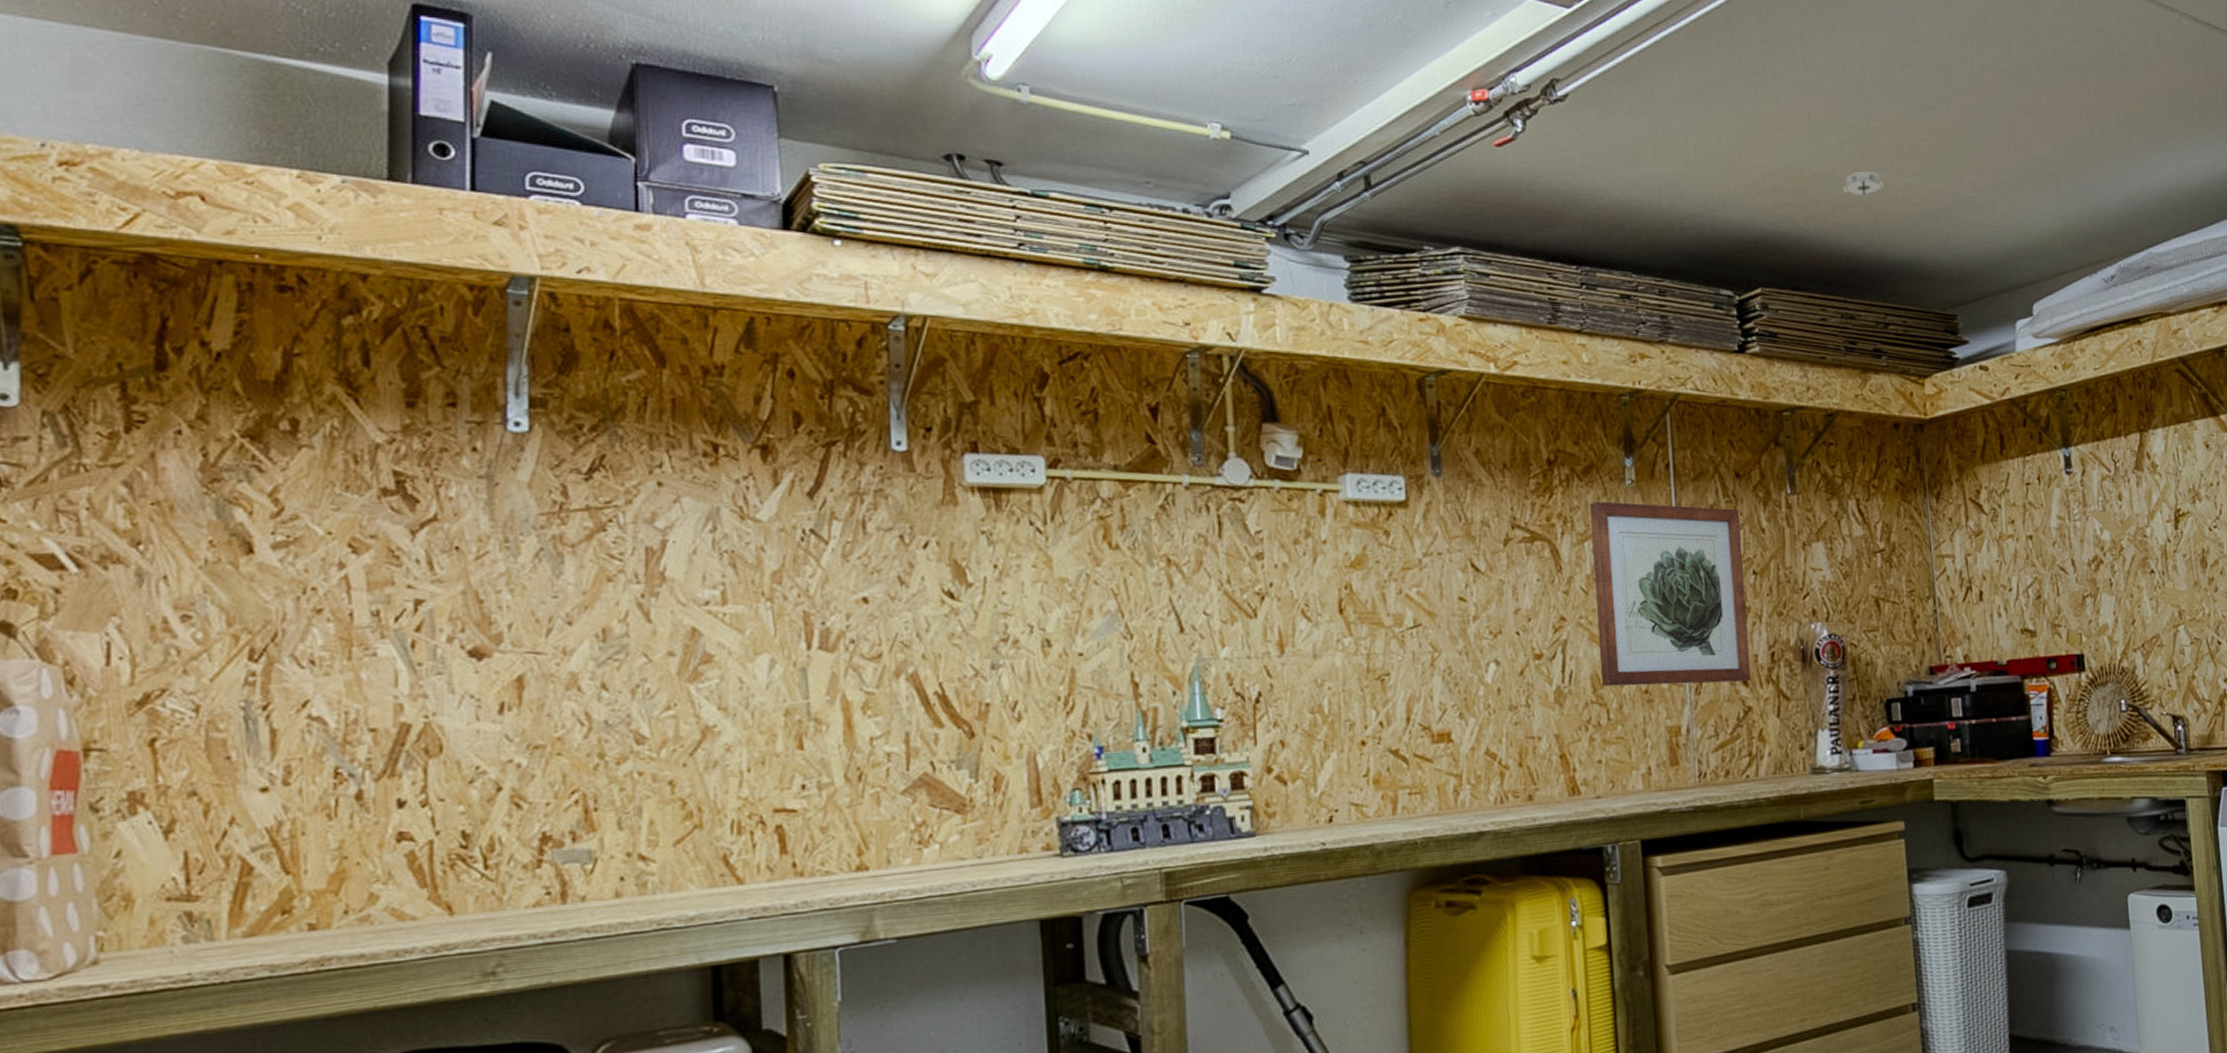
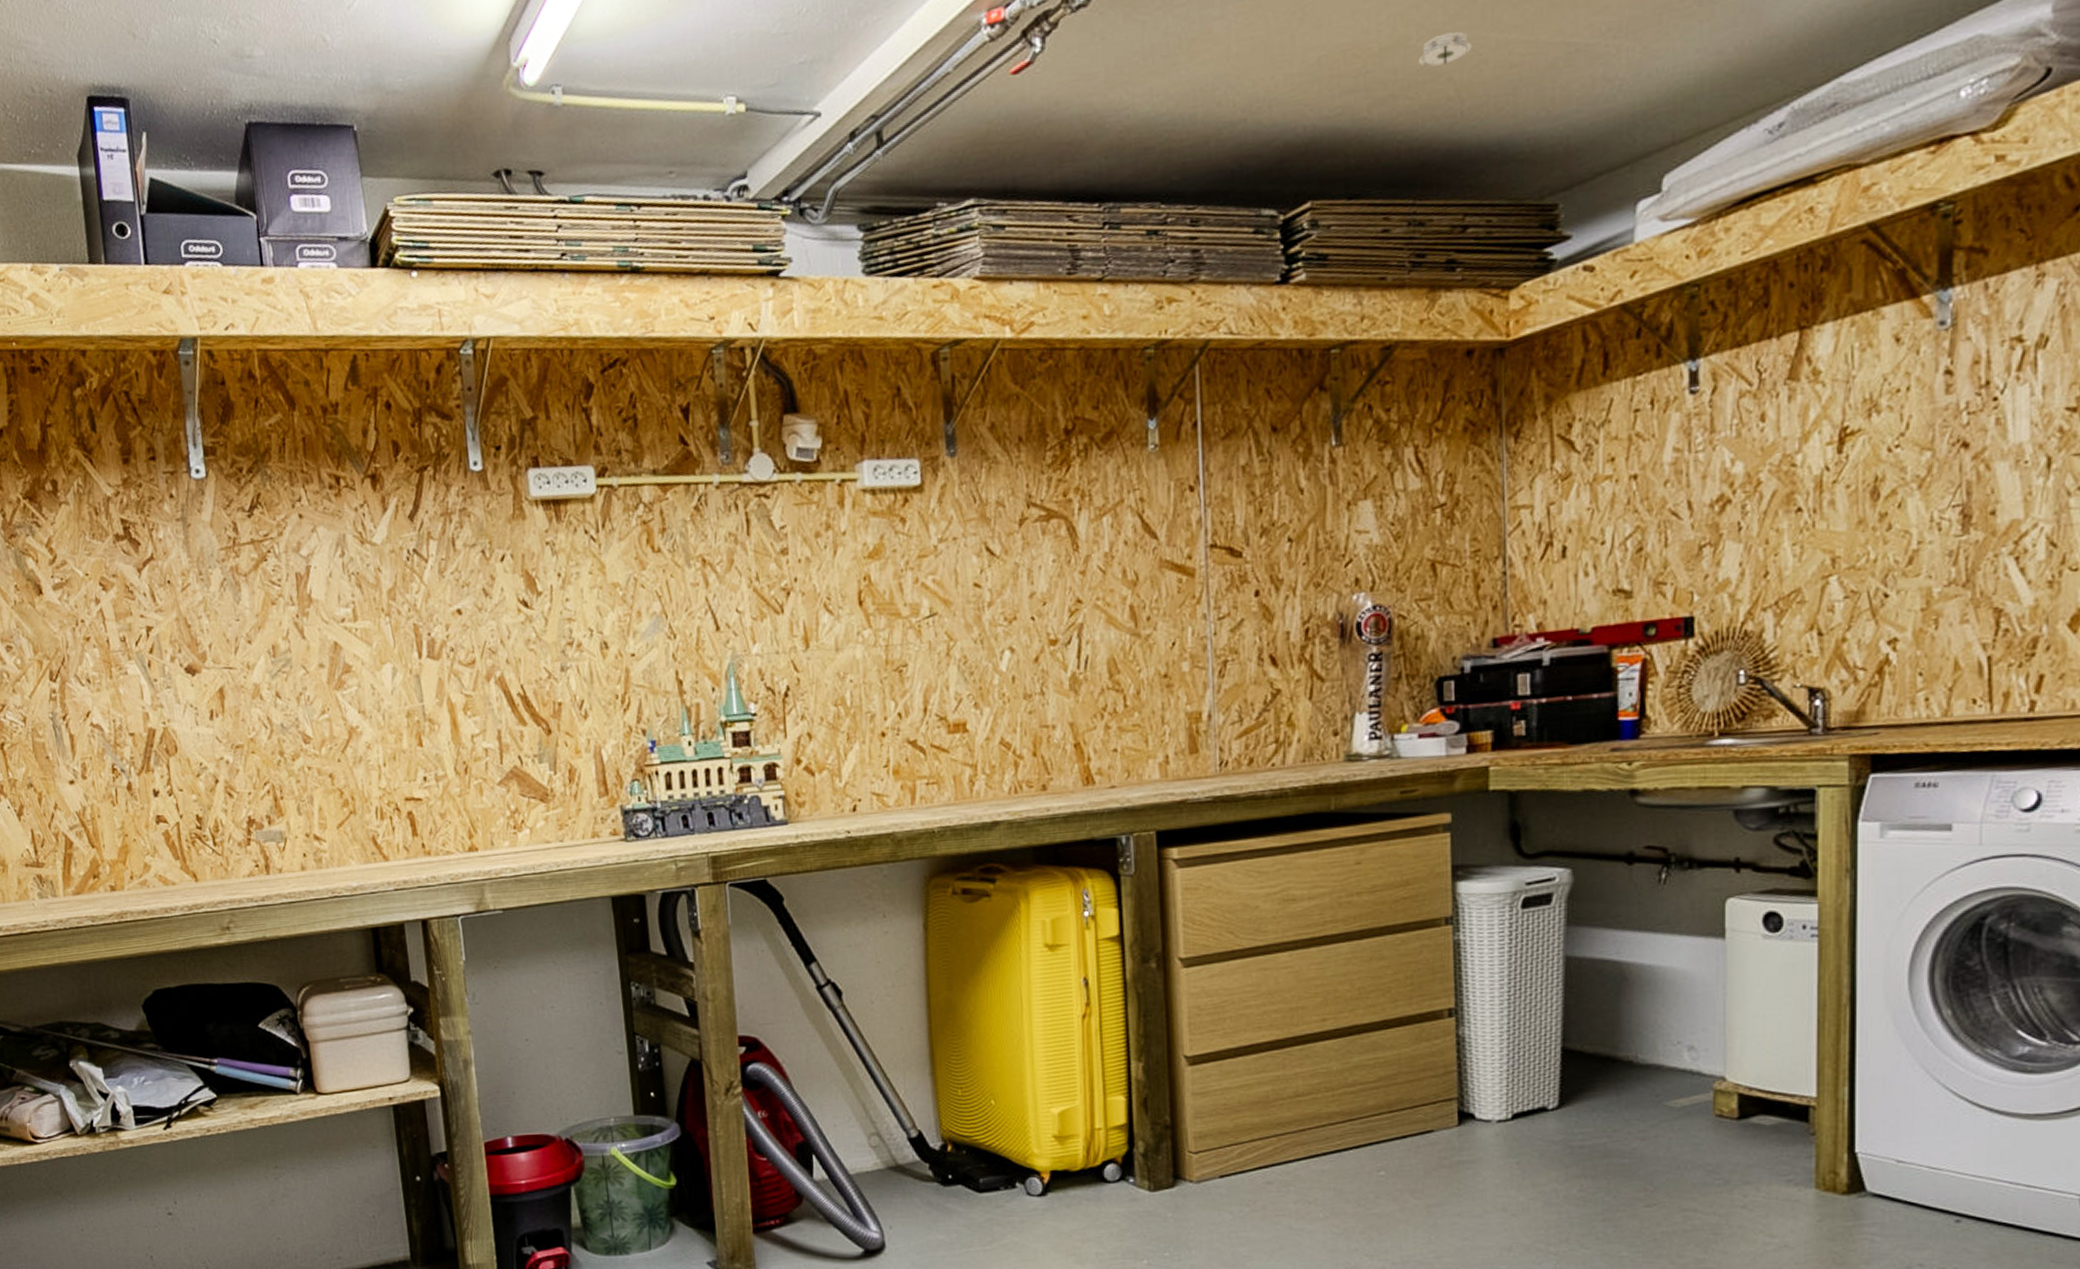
wall art: present [1590,501,1751,687] -> none [1109,468,1281,672]

